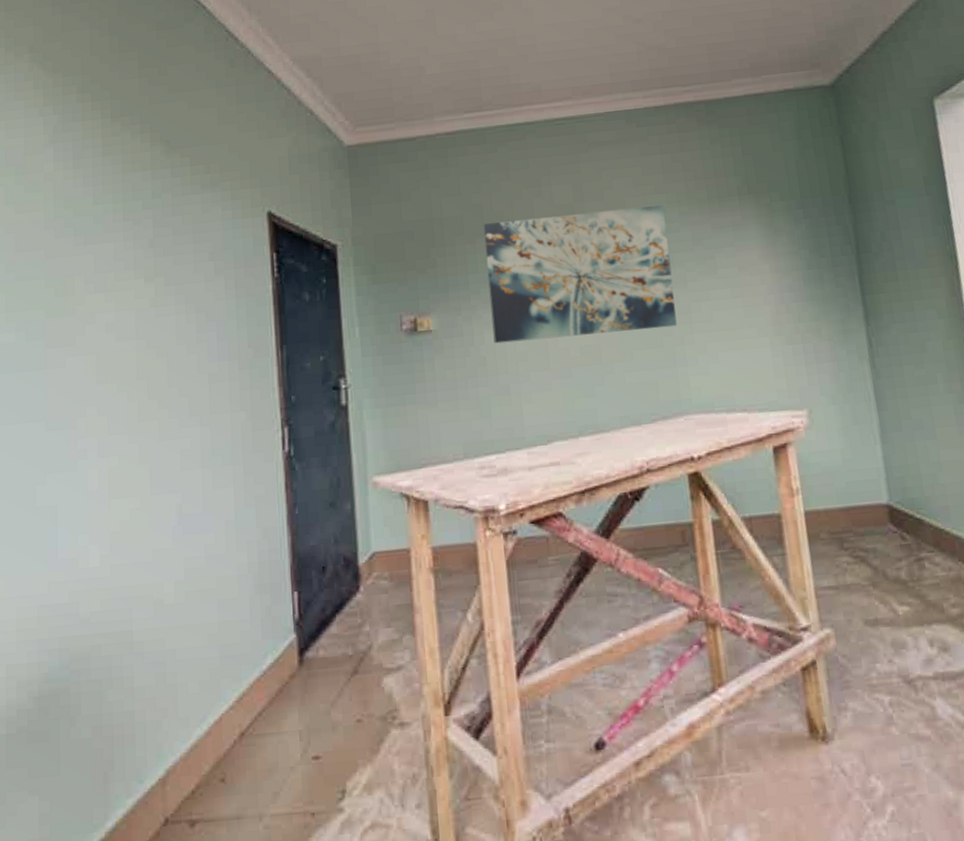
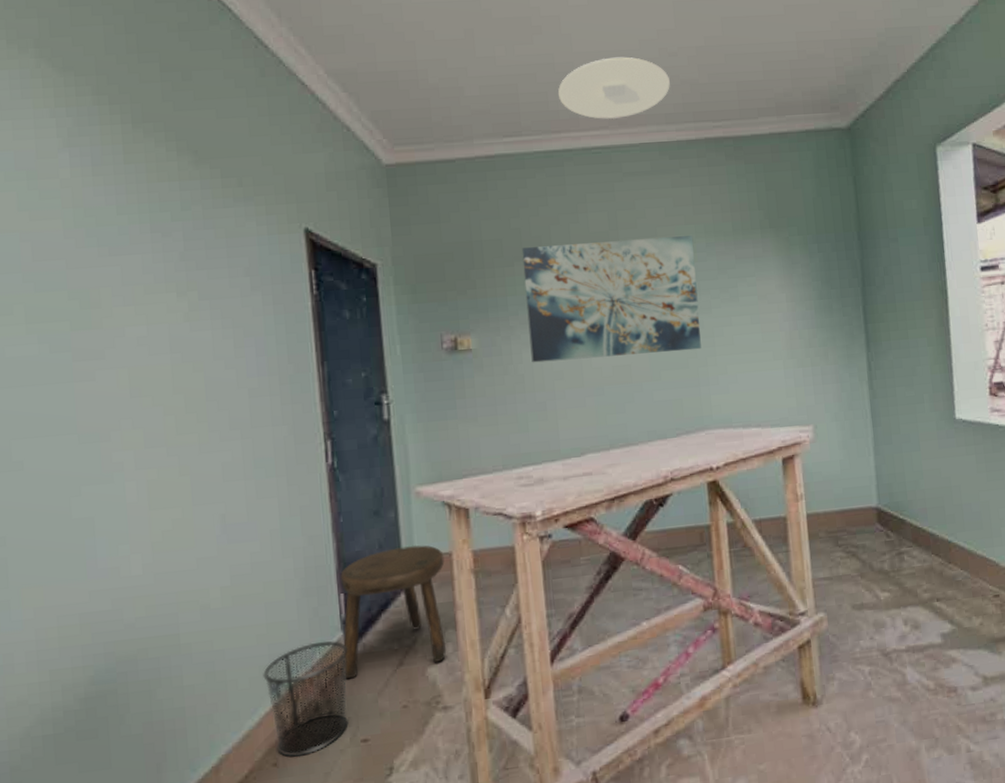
waste bin: none [213,643,300,773] -> present [263,641,349,758]
stool: none [294,539,403,687] -> present [340,544,446,679]
ceiling light: none [519,26,636,90] -> present [557,57,670,120]

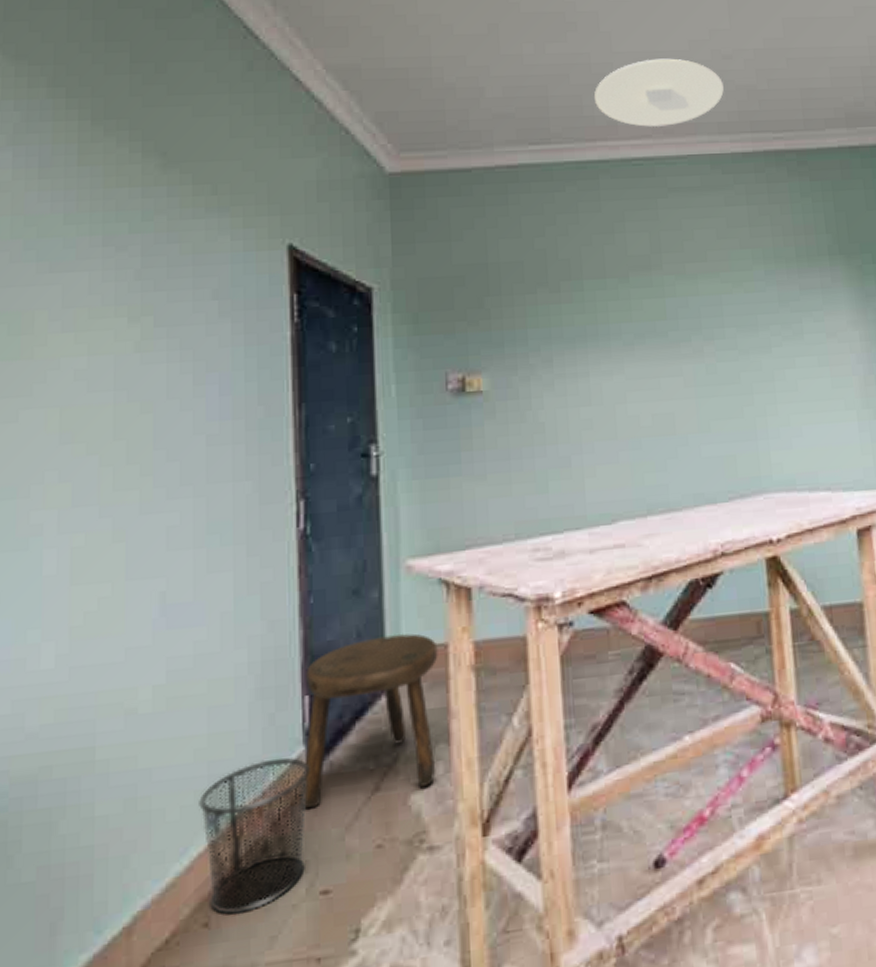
wall art: present [521,235,701,363] -> none [546,261,759,409]

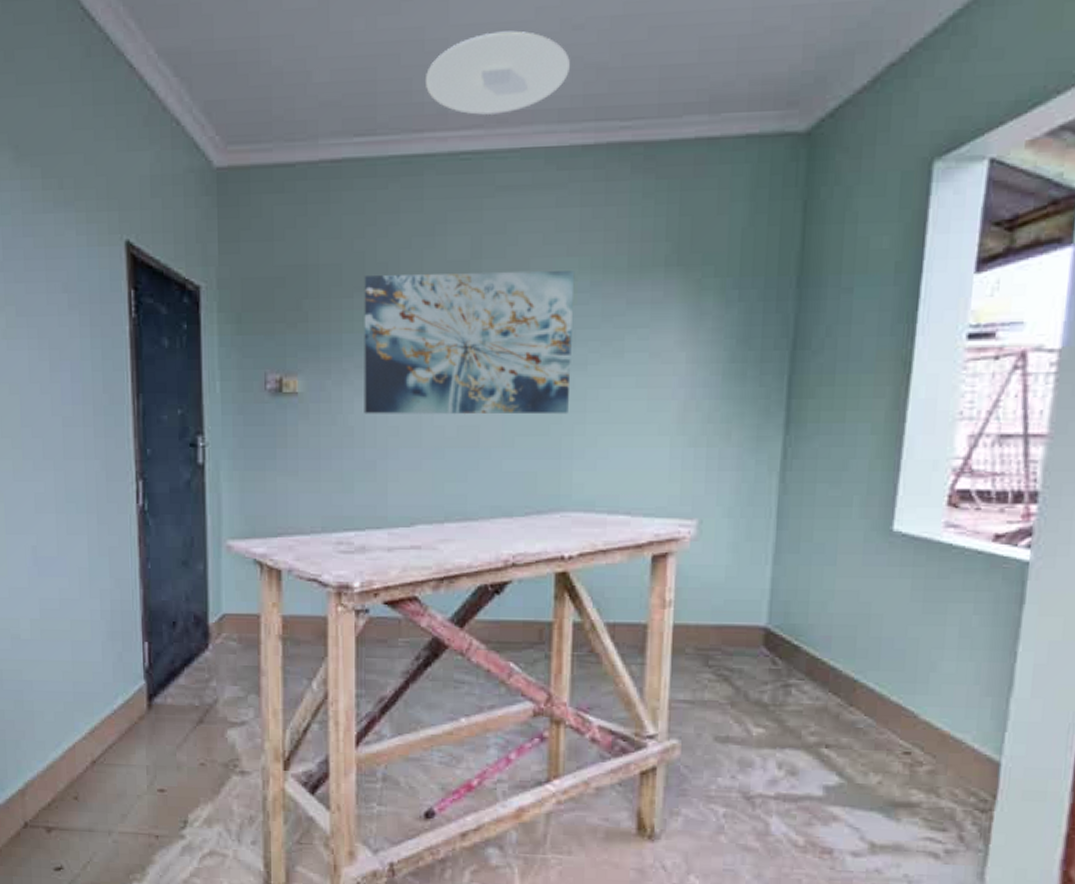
waste bin: present [199,757,310,915] -> none [67,686,149,796]
stool: present [302,633,438,809] -> none [143,601,252,729]
wall art: none [546,261,759,409] -> present [364,271,575,415]

